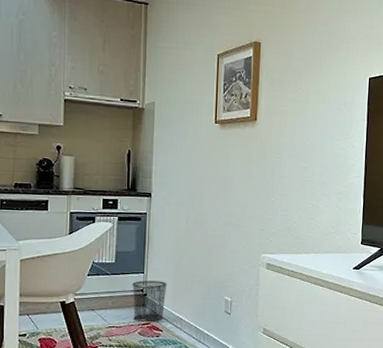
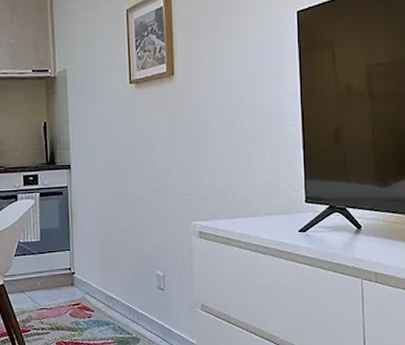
waste bin: present [132,280,167,322] -> none [59,257,95,302]

